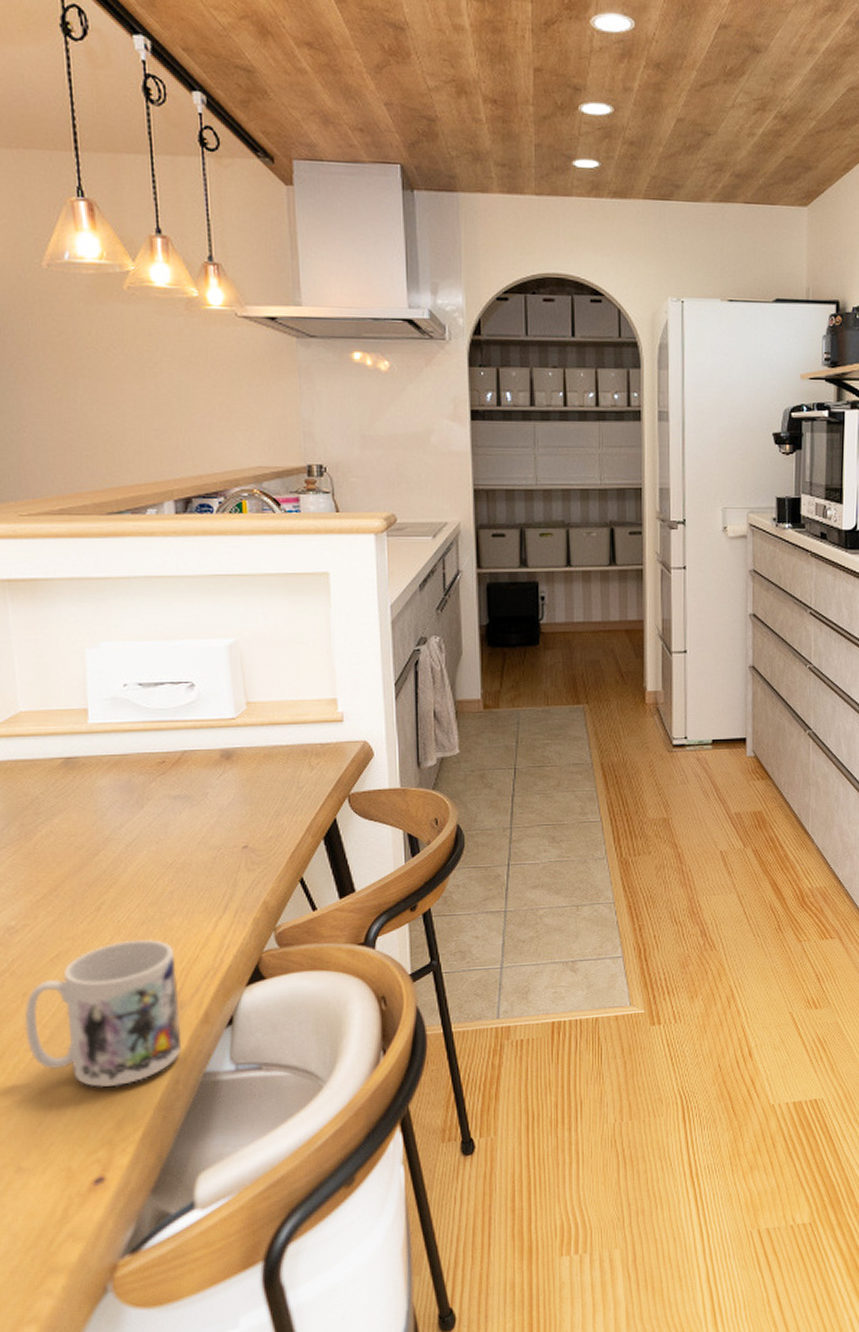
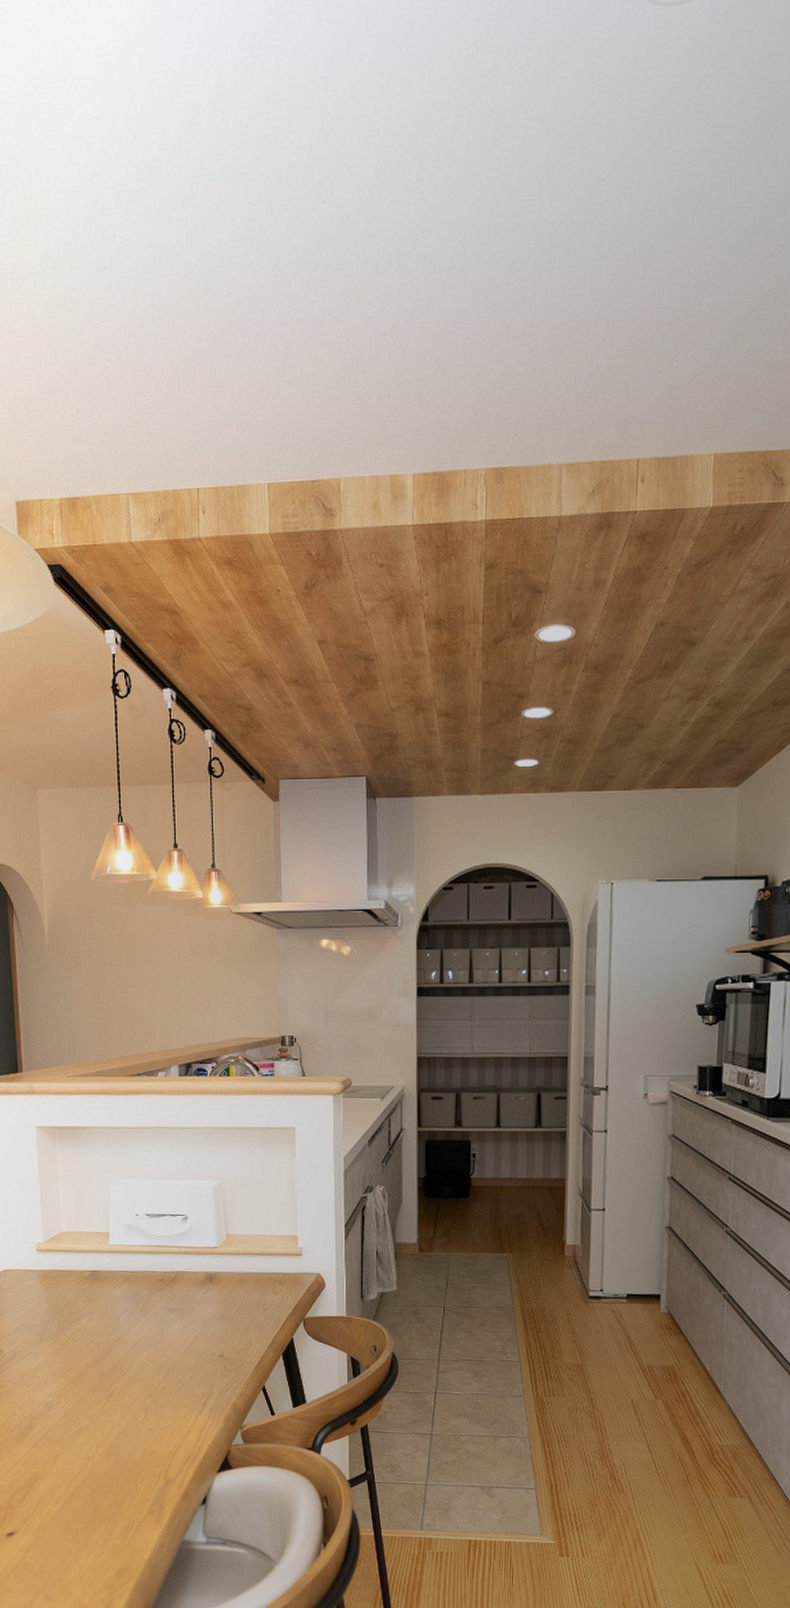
mug: present [24,938,182,1087] -> none [55,1423,167,1542]

